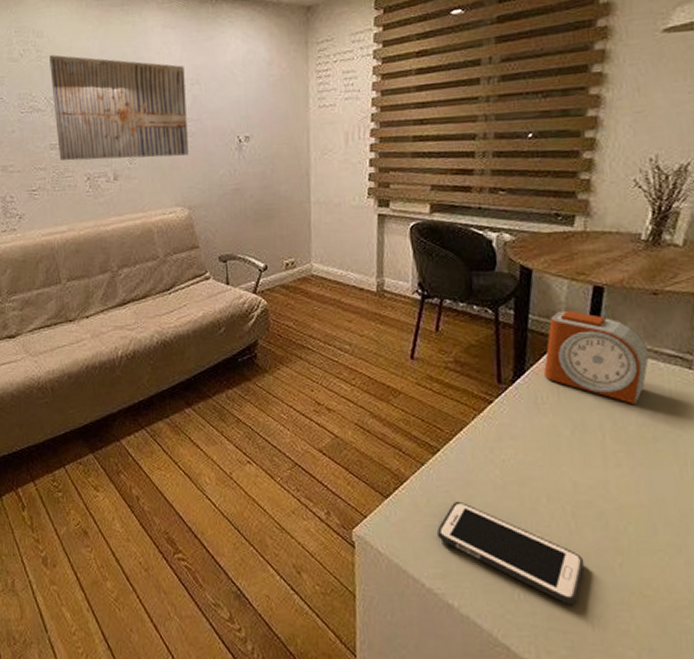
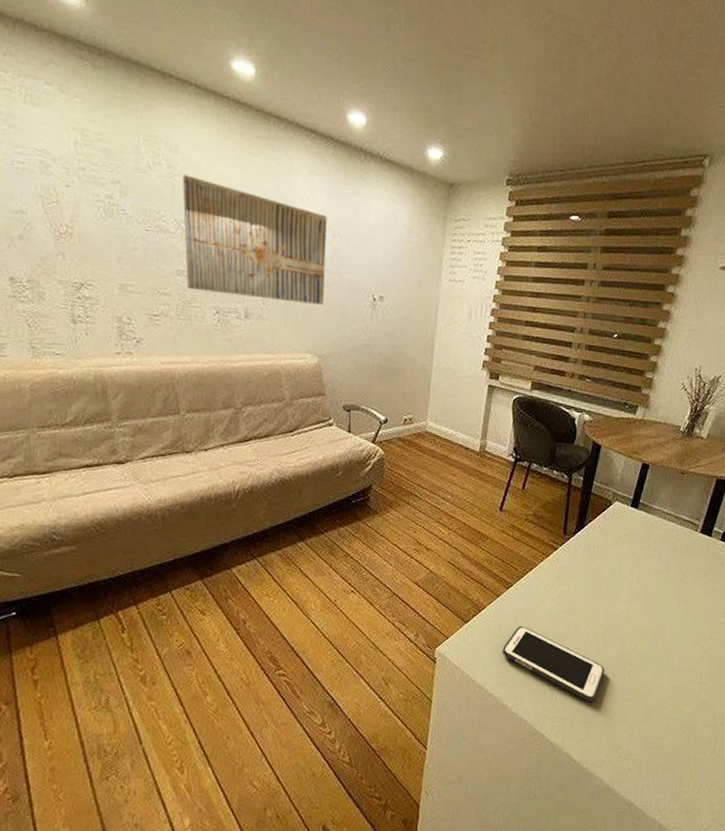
alarm clock: present [544,310,649,404] -> none [598,480,672,555]

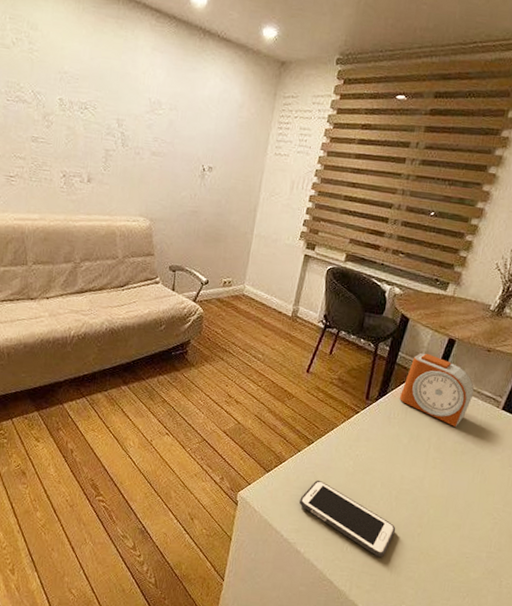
wall art: present [182,175,327,306] -> none [39,50,166,174]
alarm clock: none [598,480,672,555] -> present [400,352,475,427]

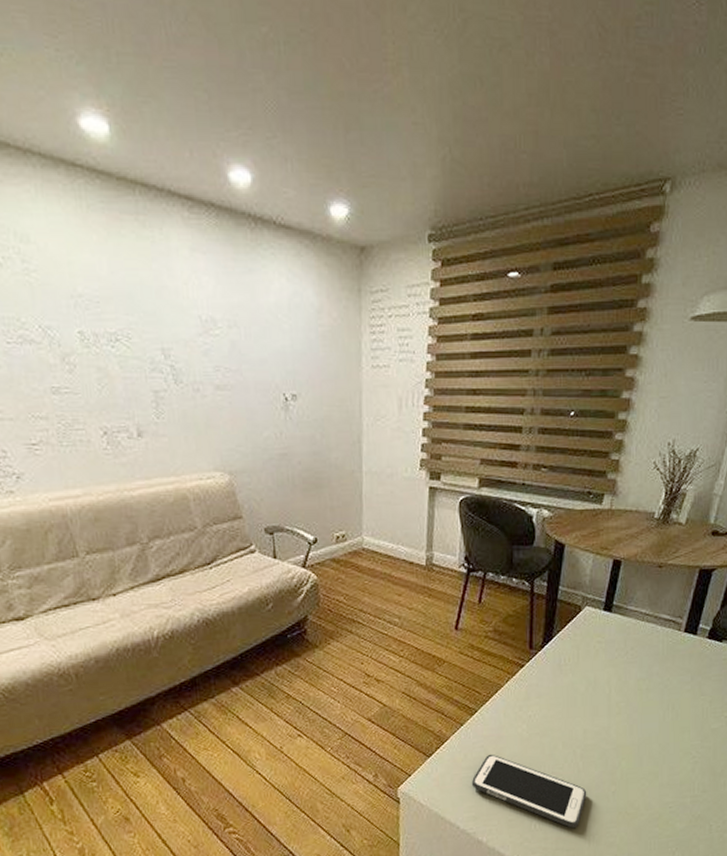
alarm clock: present [400,352,475,427] -> none [568,581,651,662]

